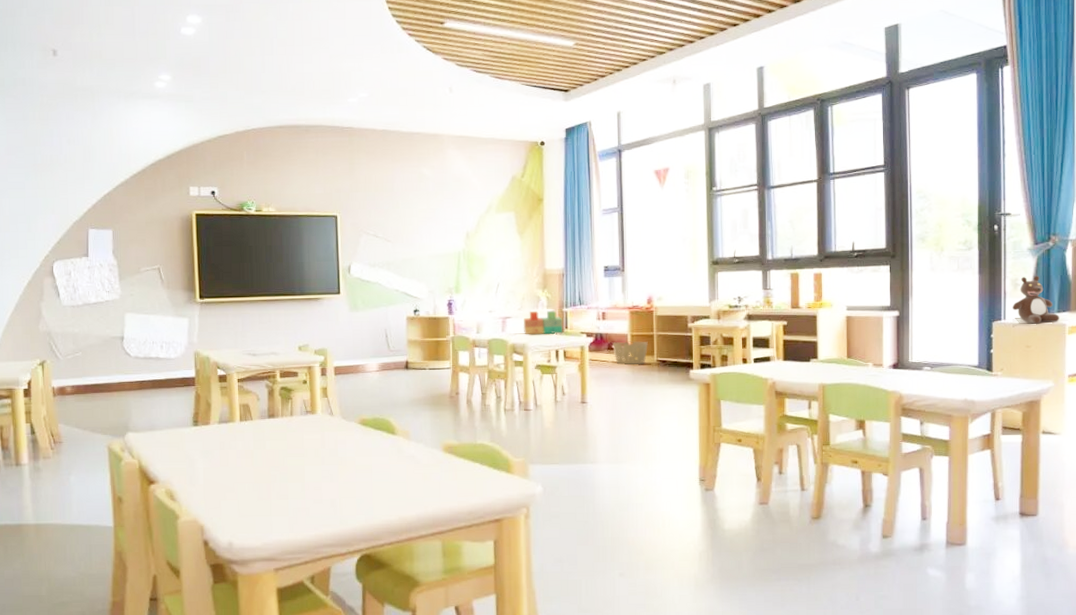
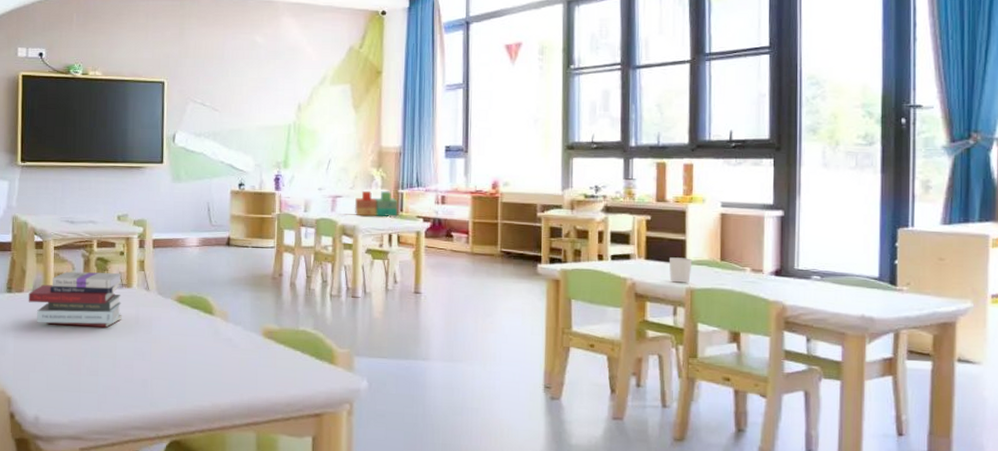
books: none [215,401,308,454] -> present [28,271,122,328]
basket: present [613,341,648,366] -> none [452,228,491,256]
cup: none [803,357,823,380] -> present [668,257,692,283]
stuffed animal: present [1012,276,1060,324] -> none [922,178,982,234]

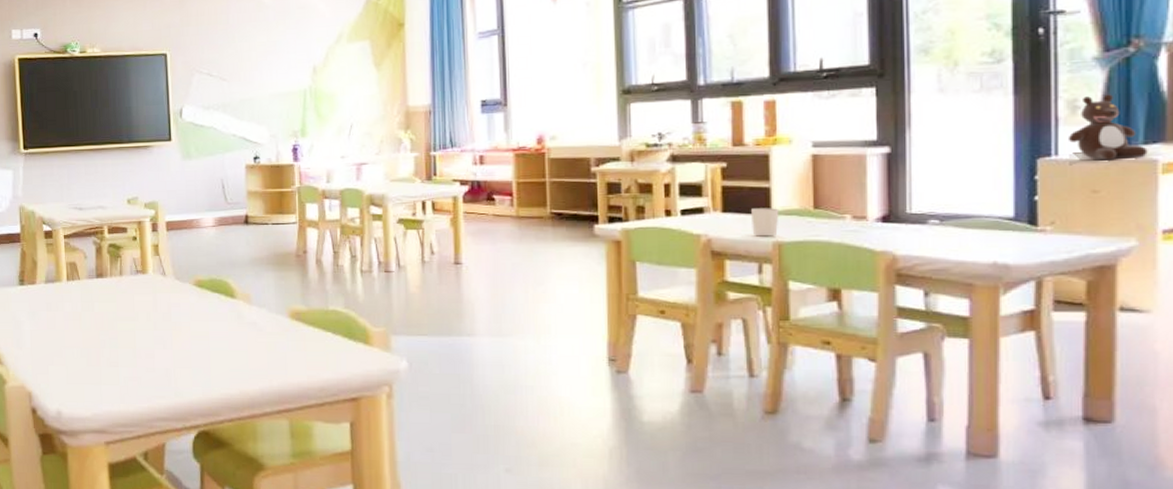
books: present [28,271,122,328] -> none [41,260,139,317]
toy blocks: present [354,190,398,217] -> none [381,154,431,184]
stuffed animal: none [922,178,982,234] -> present [1069,94,1148,161]

